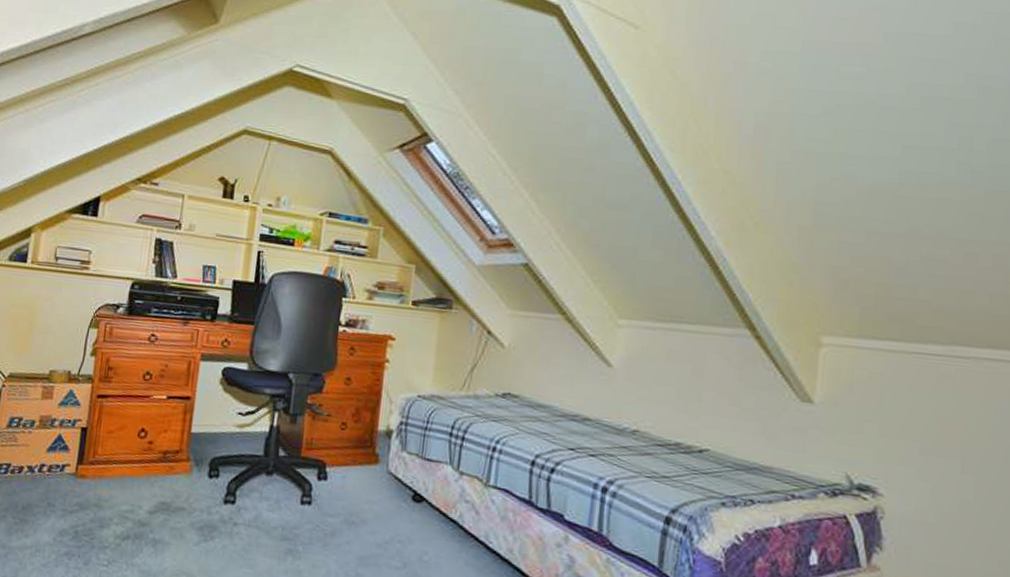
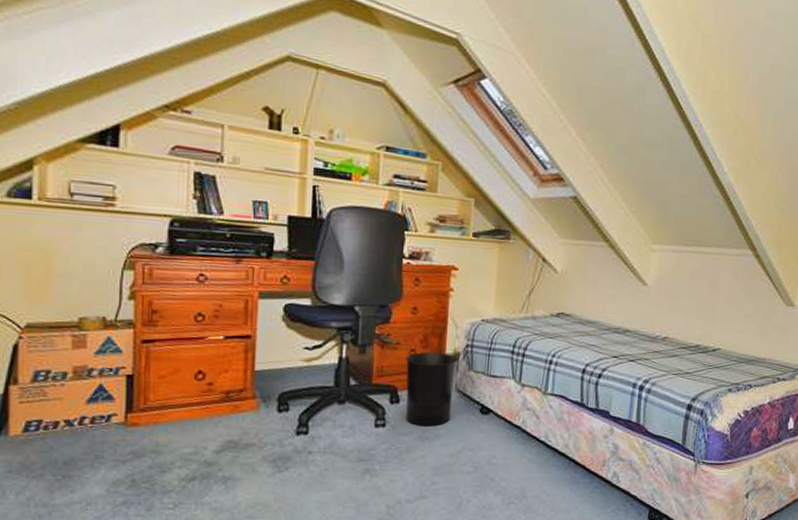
waste bin: none [332,426,391,510] -> present [405,352,458,427]

